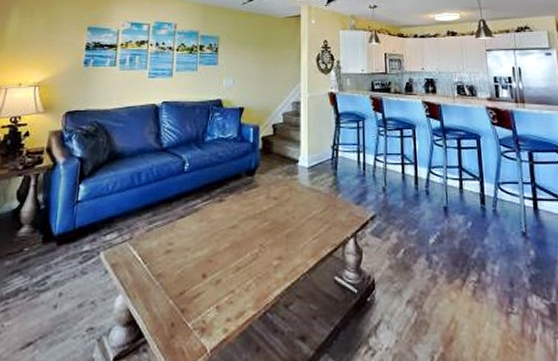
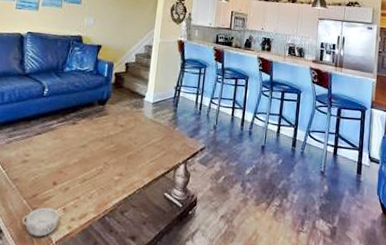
decorative bowl: none [169,307,213,345] -> present [22,207,60,236]

